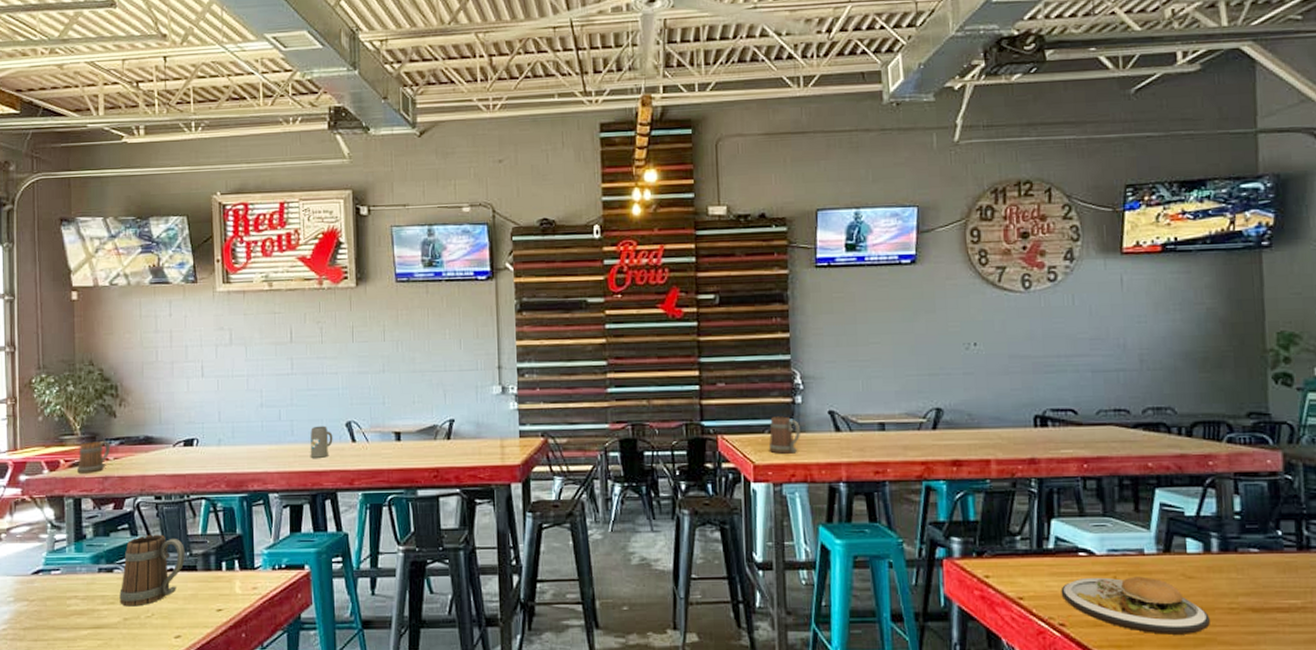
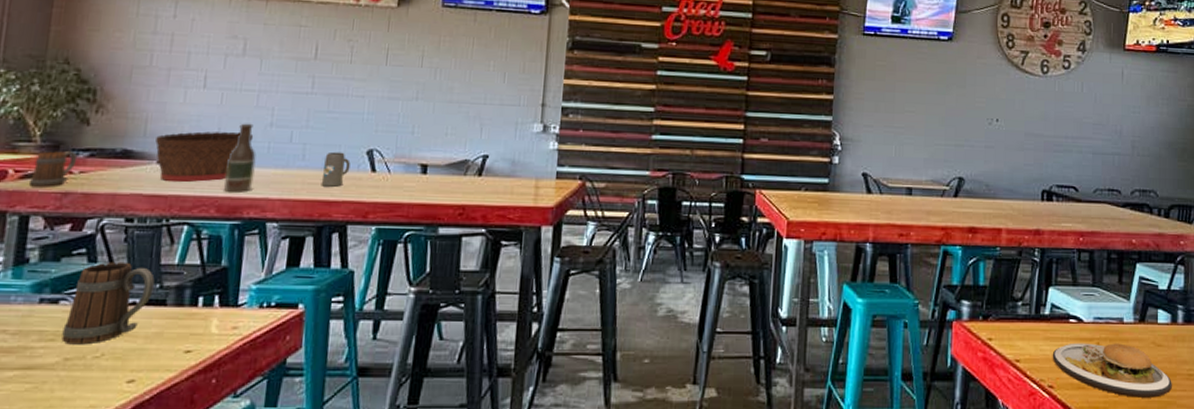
basket: none [170,415,248,462] -> present [155,131,254,182]
beer bottle: none [230,405,253,470] -> present [224,123,257,194]
beer mug: present [768,416,800,455] -> none [803,175,835,213]

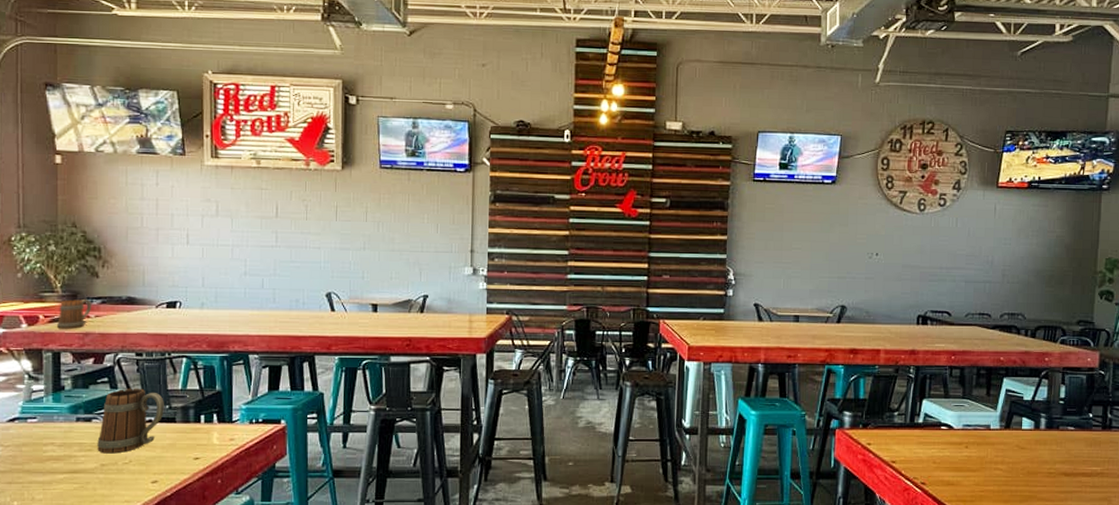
basket: present [155,131,254,182] -> none [153,281,232,322]
beer bottle: present [224,123,257,194] -> none [212,273,235,331]
beer mug: present [321,151,351,187] -> none [290,295,313,324]
hamburger: present [1052,343,1172,398] -> none [925,446,1033,492]

